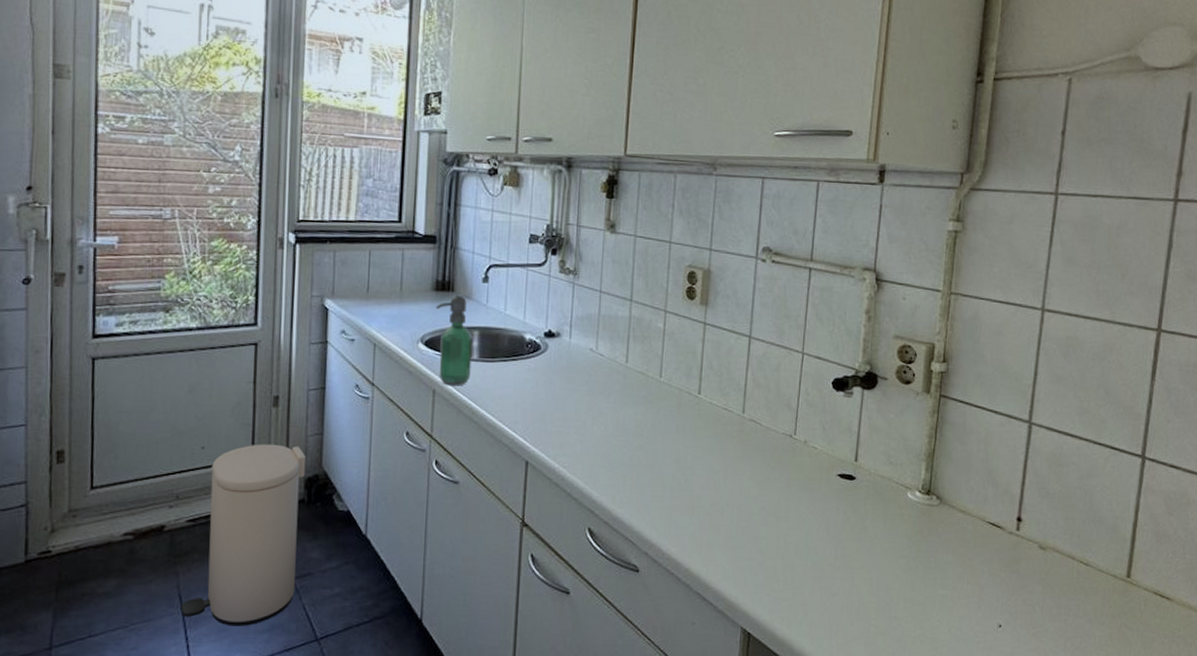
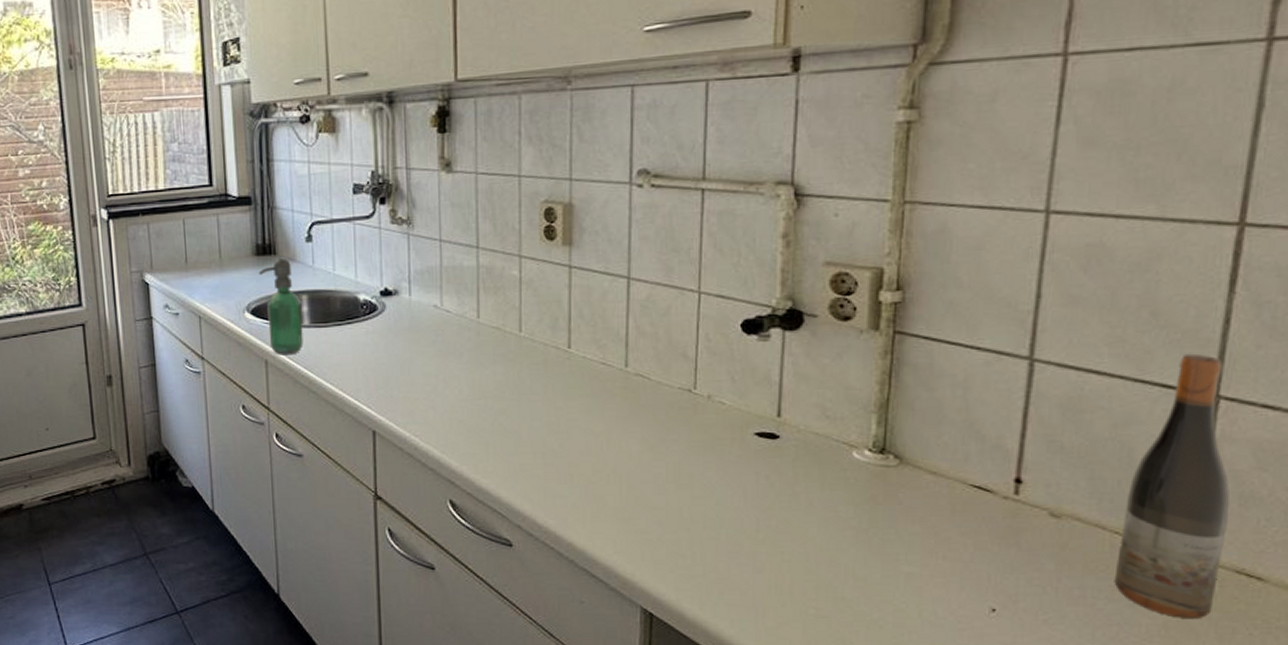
pedal bin: present [181,444,306,626] -> none [47,423,151,599]
wine bottle: none [1079,424,1151,631] -> present [1114,353,1231,620]

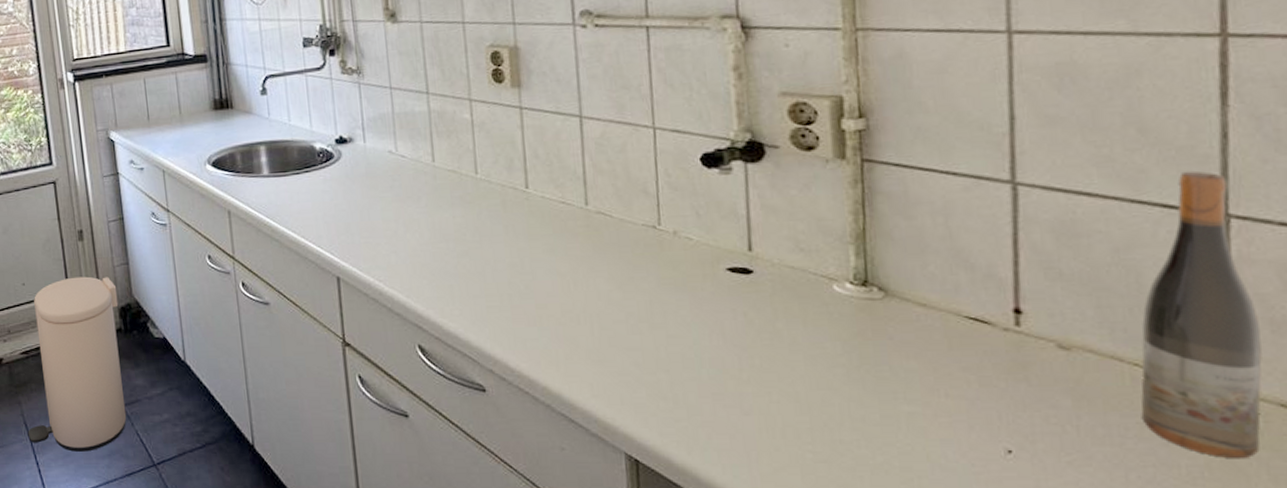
pedal bin: none [47,423,151,599] -> present [27,276,127,452]
soap dispenser: present [258,257,303,355] -> none [217,110,264,205]

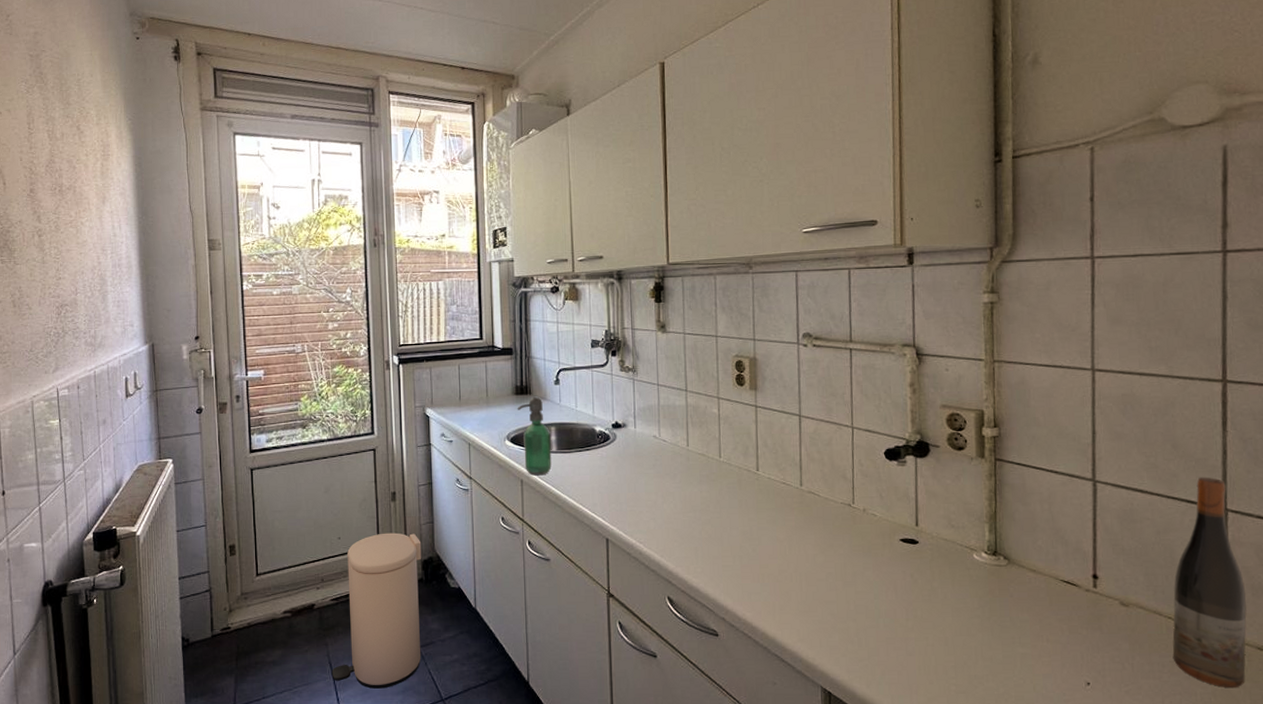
soap dispenser: none [217,110,264,205] -> present [517,396,552,476]

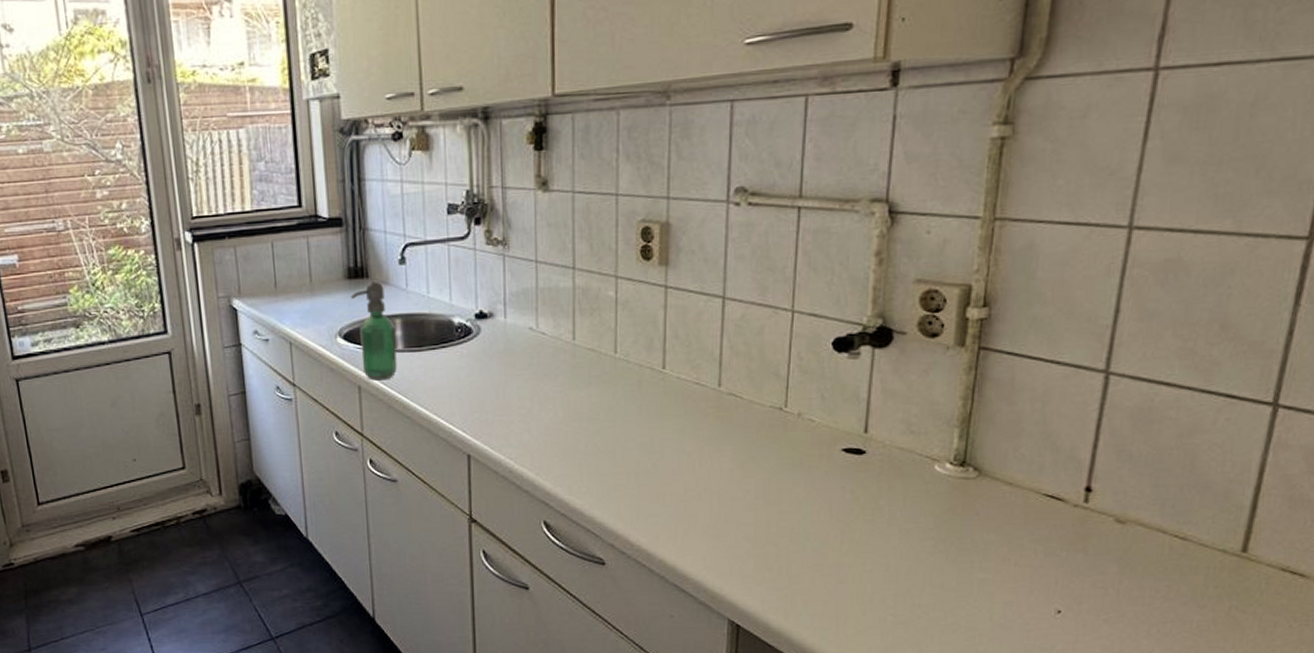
pedal bin: present [331,532,422,689] -> none [139,452,245,628]
wine bottle: present [1172,476,1247,689] -> none [1170,364,1283,615]

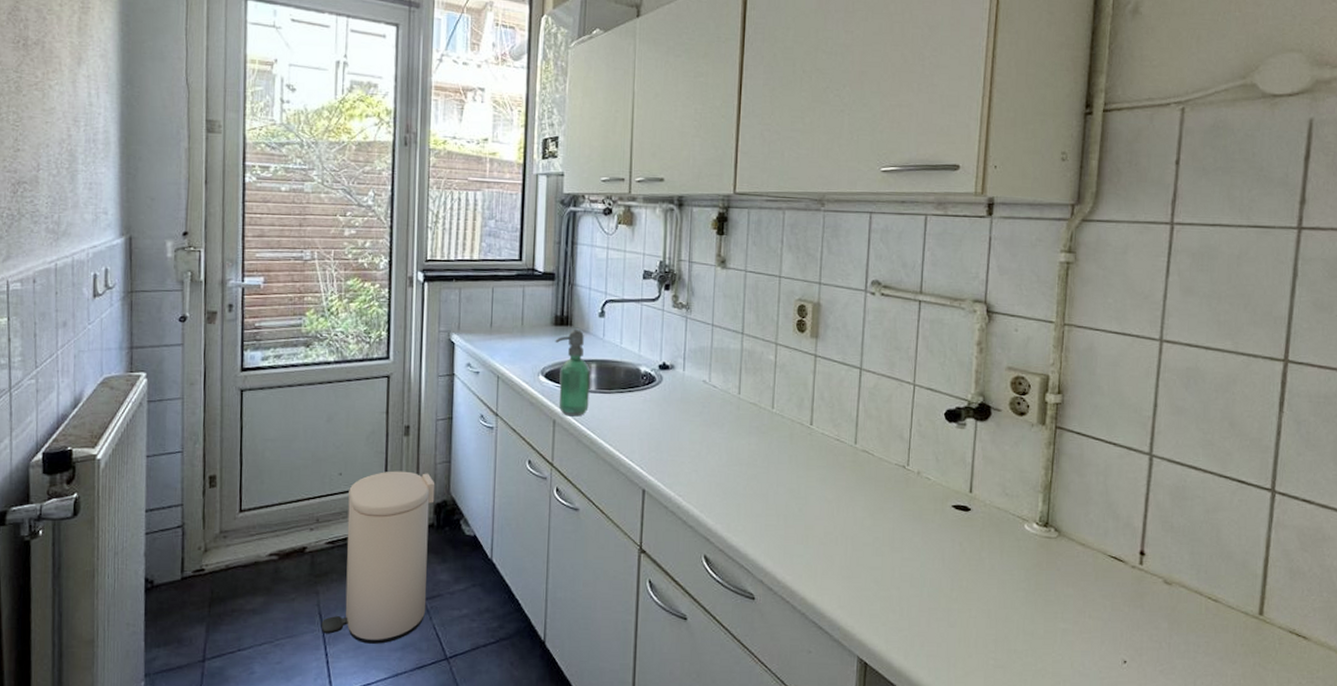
pedal bin: none [139,452,245,628] -> present [321,471,435,644]

